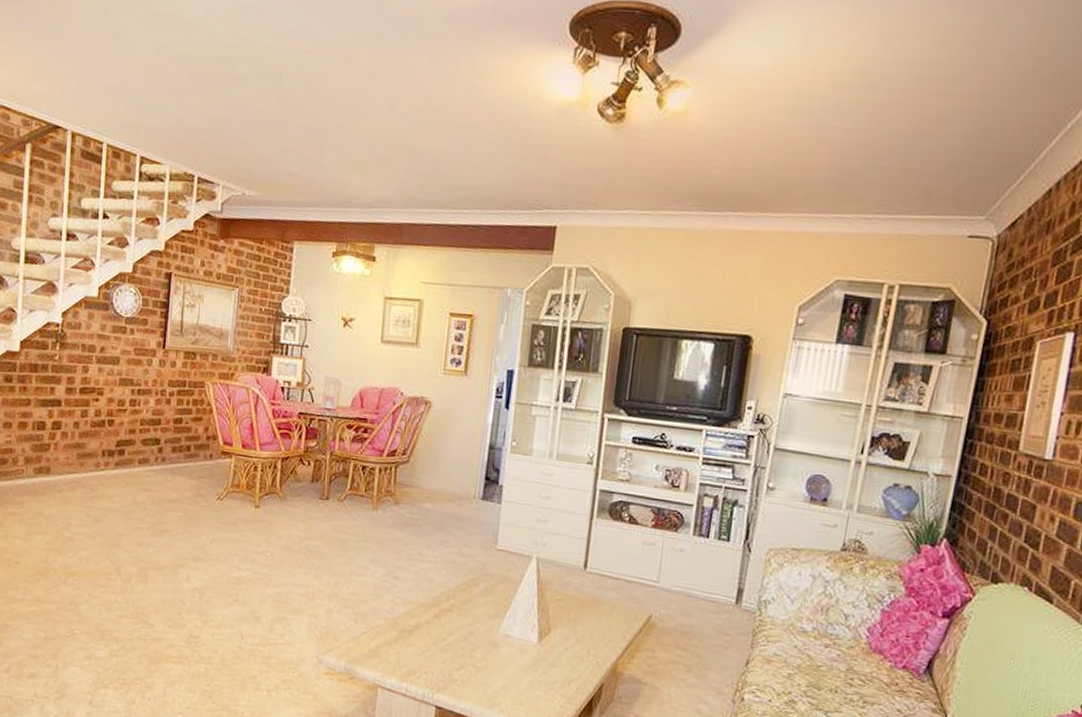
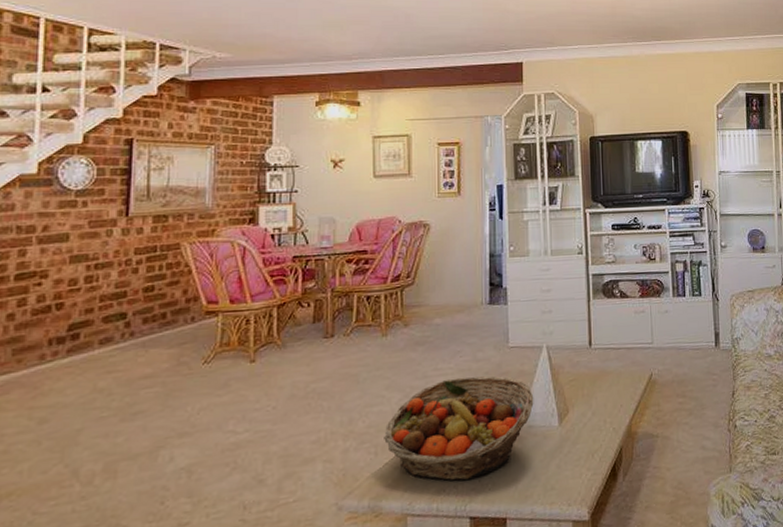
fruit basket: none [364,566,516,671] -> present [384,376,534,481]

